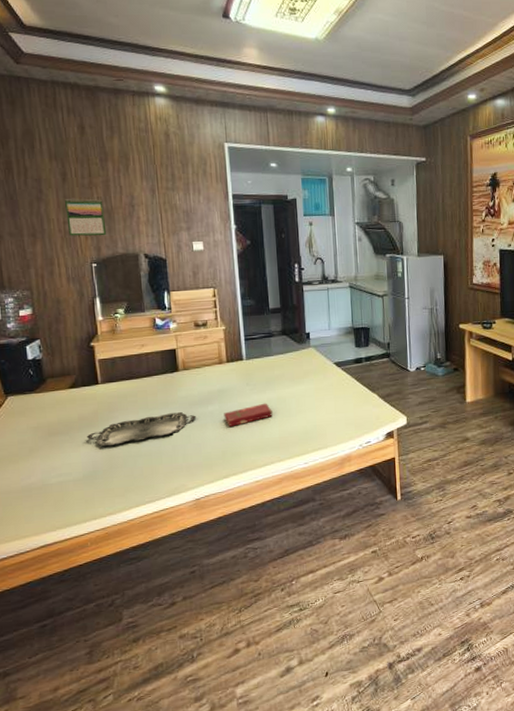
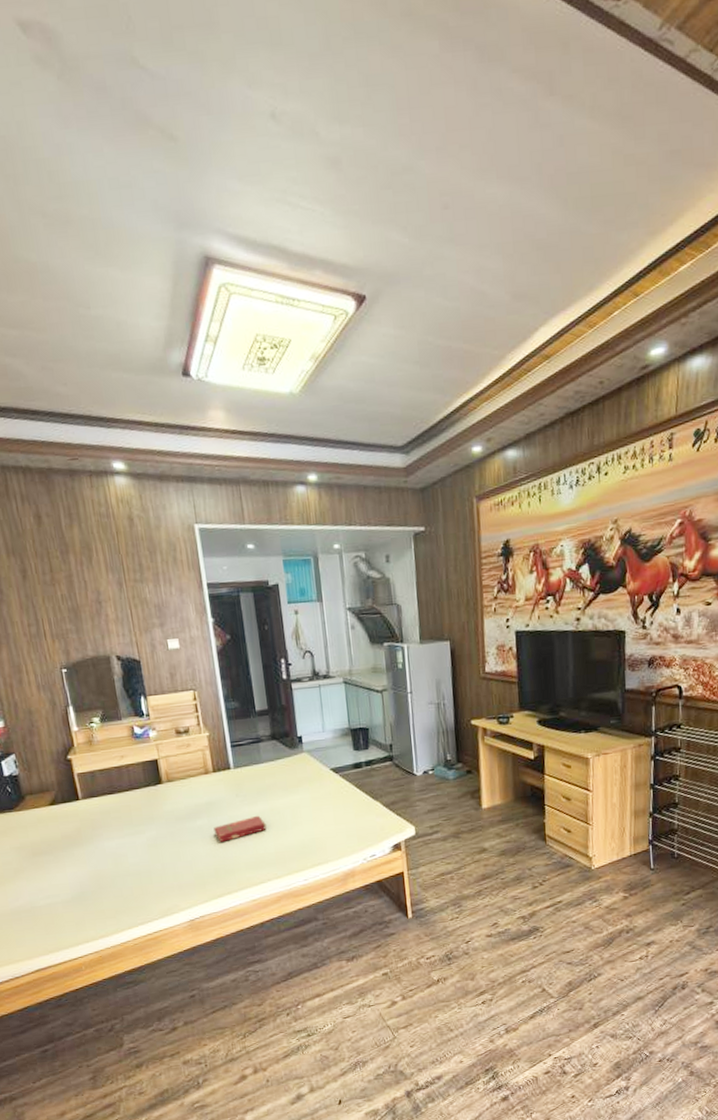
calendar: present [65,198,107,236] -> none [27,597,75,640]
serving tray: present [87,412,197,447] -> none [72,828,185,867]

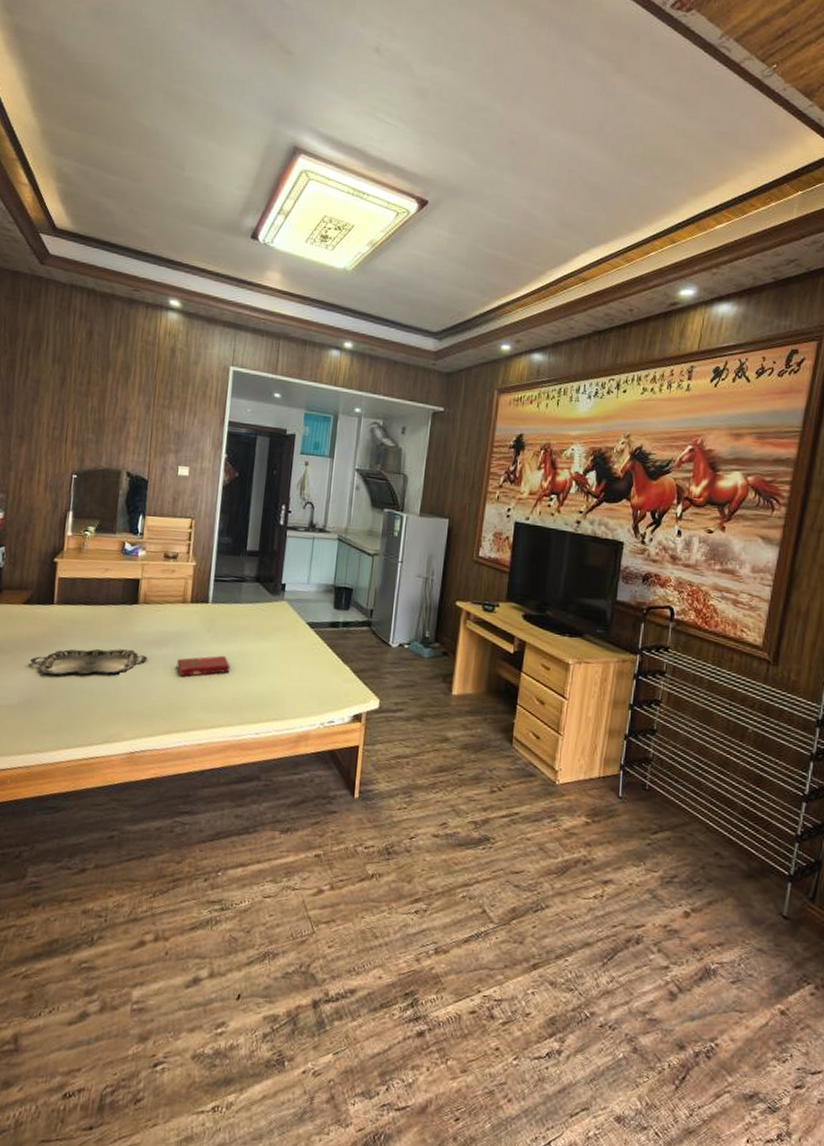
serving tray: none [72,828,185,867] -> present [30,649,148,675]

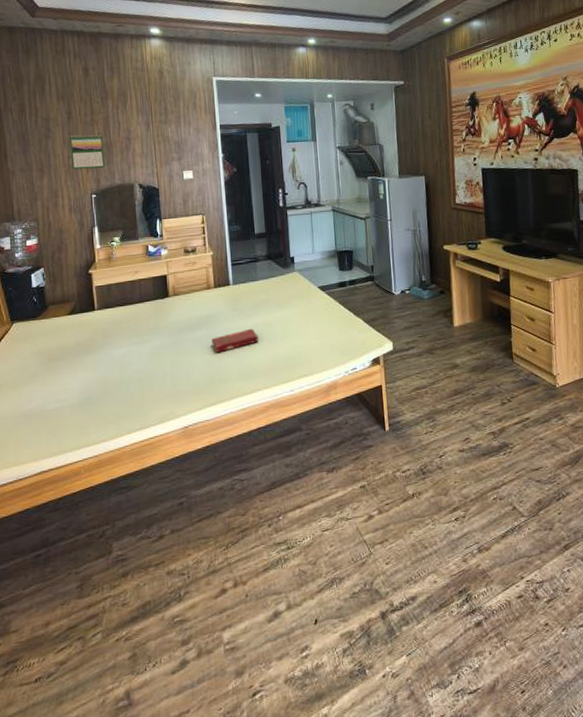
serving tray: present [30,649,148,675] -> none [83,338,186,373]
calendar: none [56,404,96,447] -> present [70,134,106,170]

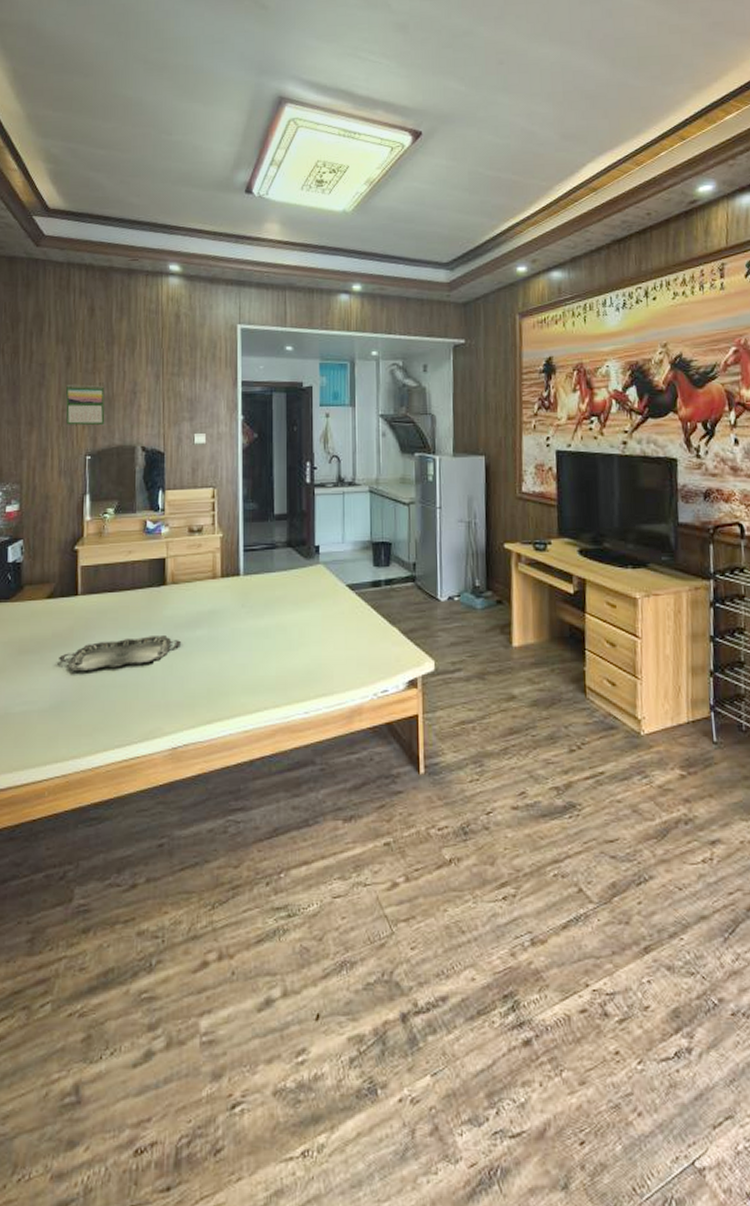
serving tray: none [83,338,186,373] -> present [59,636,182,672]
book: present [211,328,260,352] -> none [213,630,271,658]

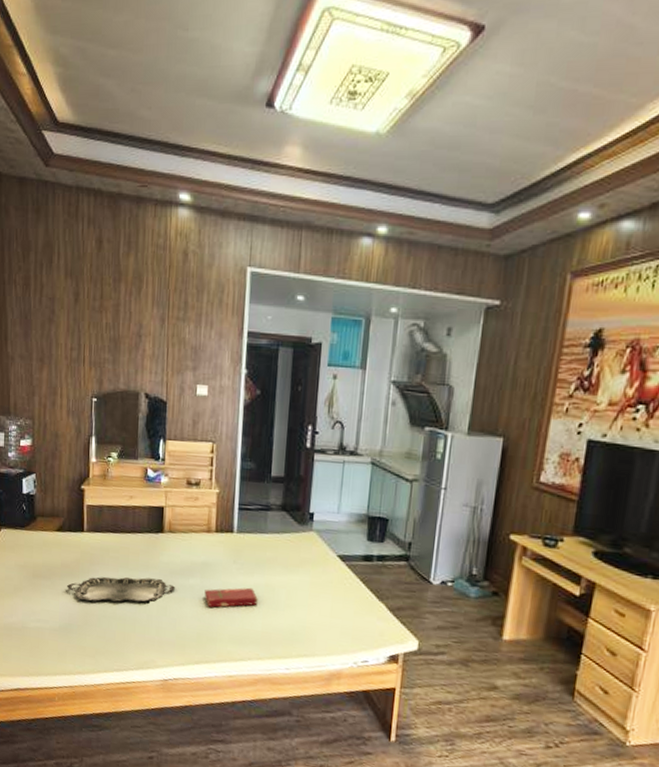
calendar: present [66,384,105,426] -> none [74,322,111,368]
book: none [213,630,271,658] -> present [204,587,259,608]

